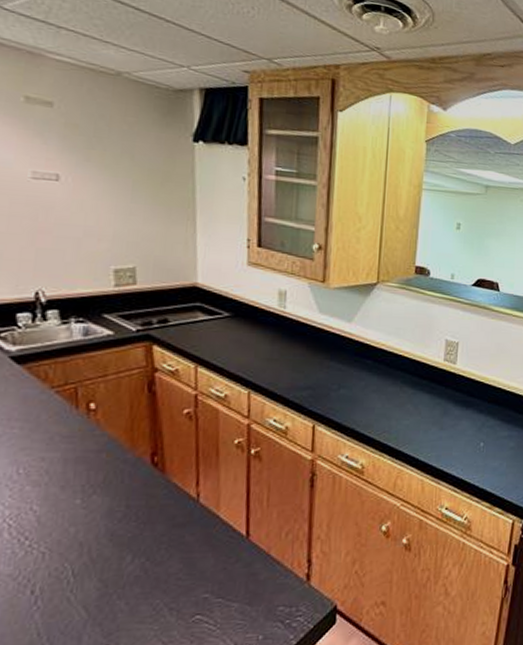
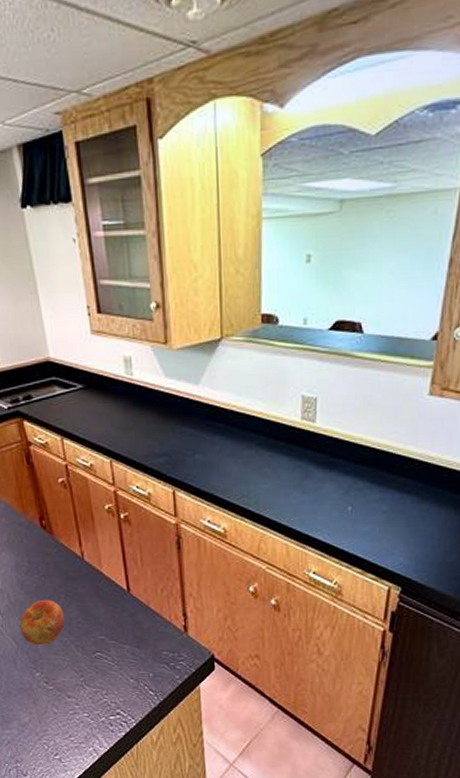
apple: none [96,552,162,614] -> present [19,599,65,646]

